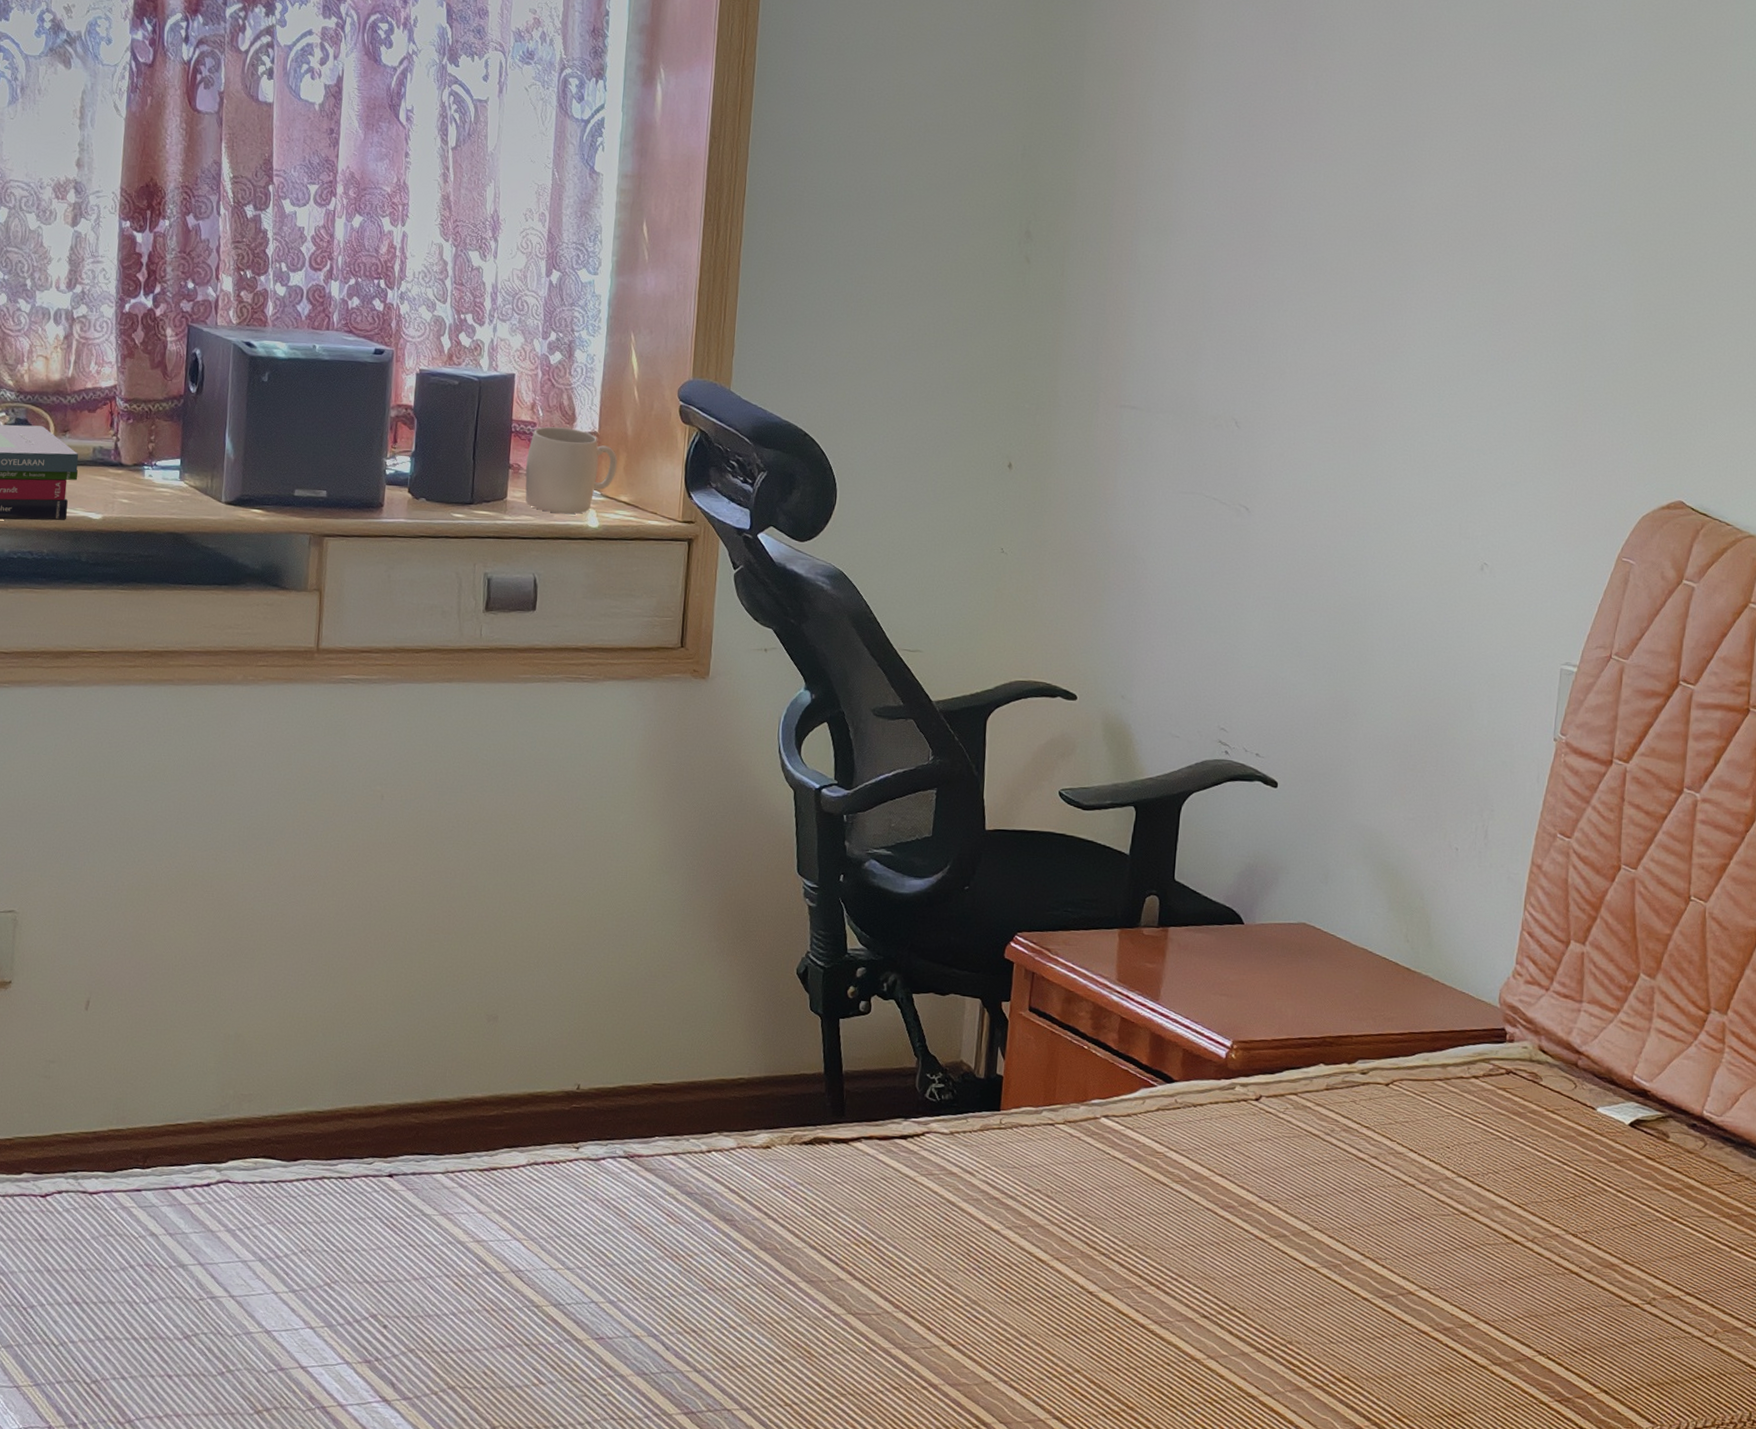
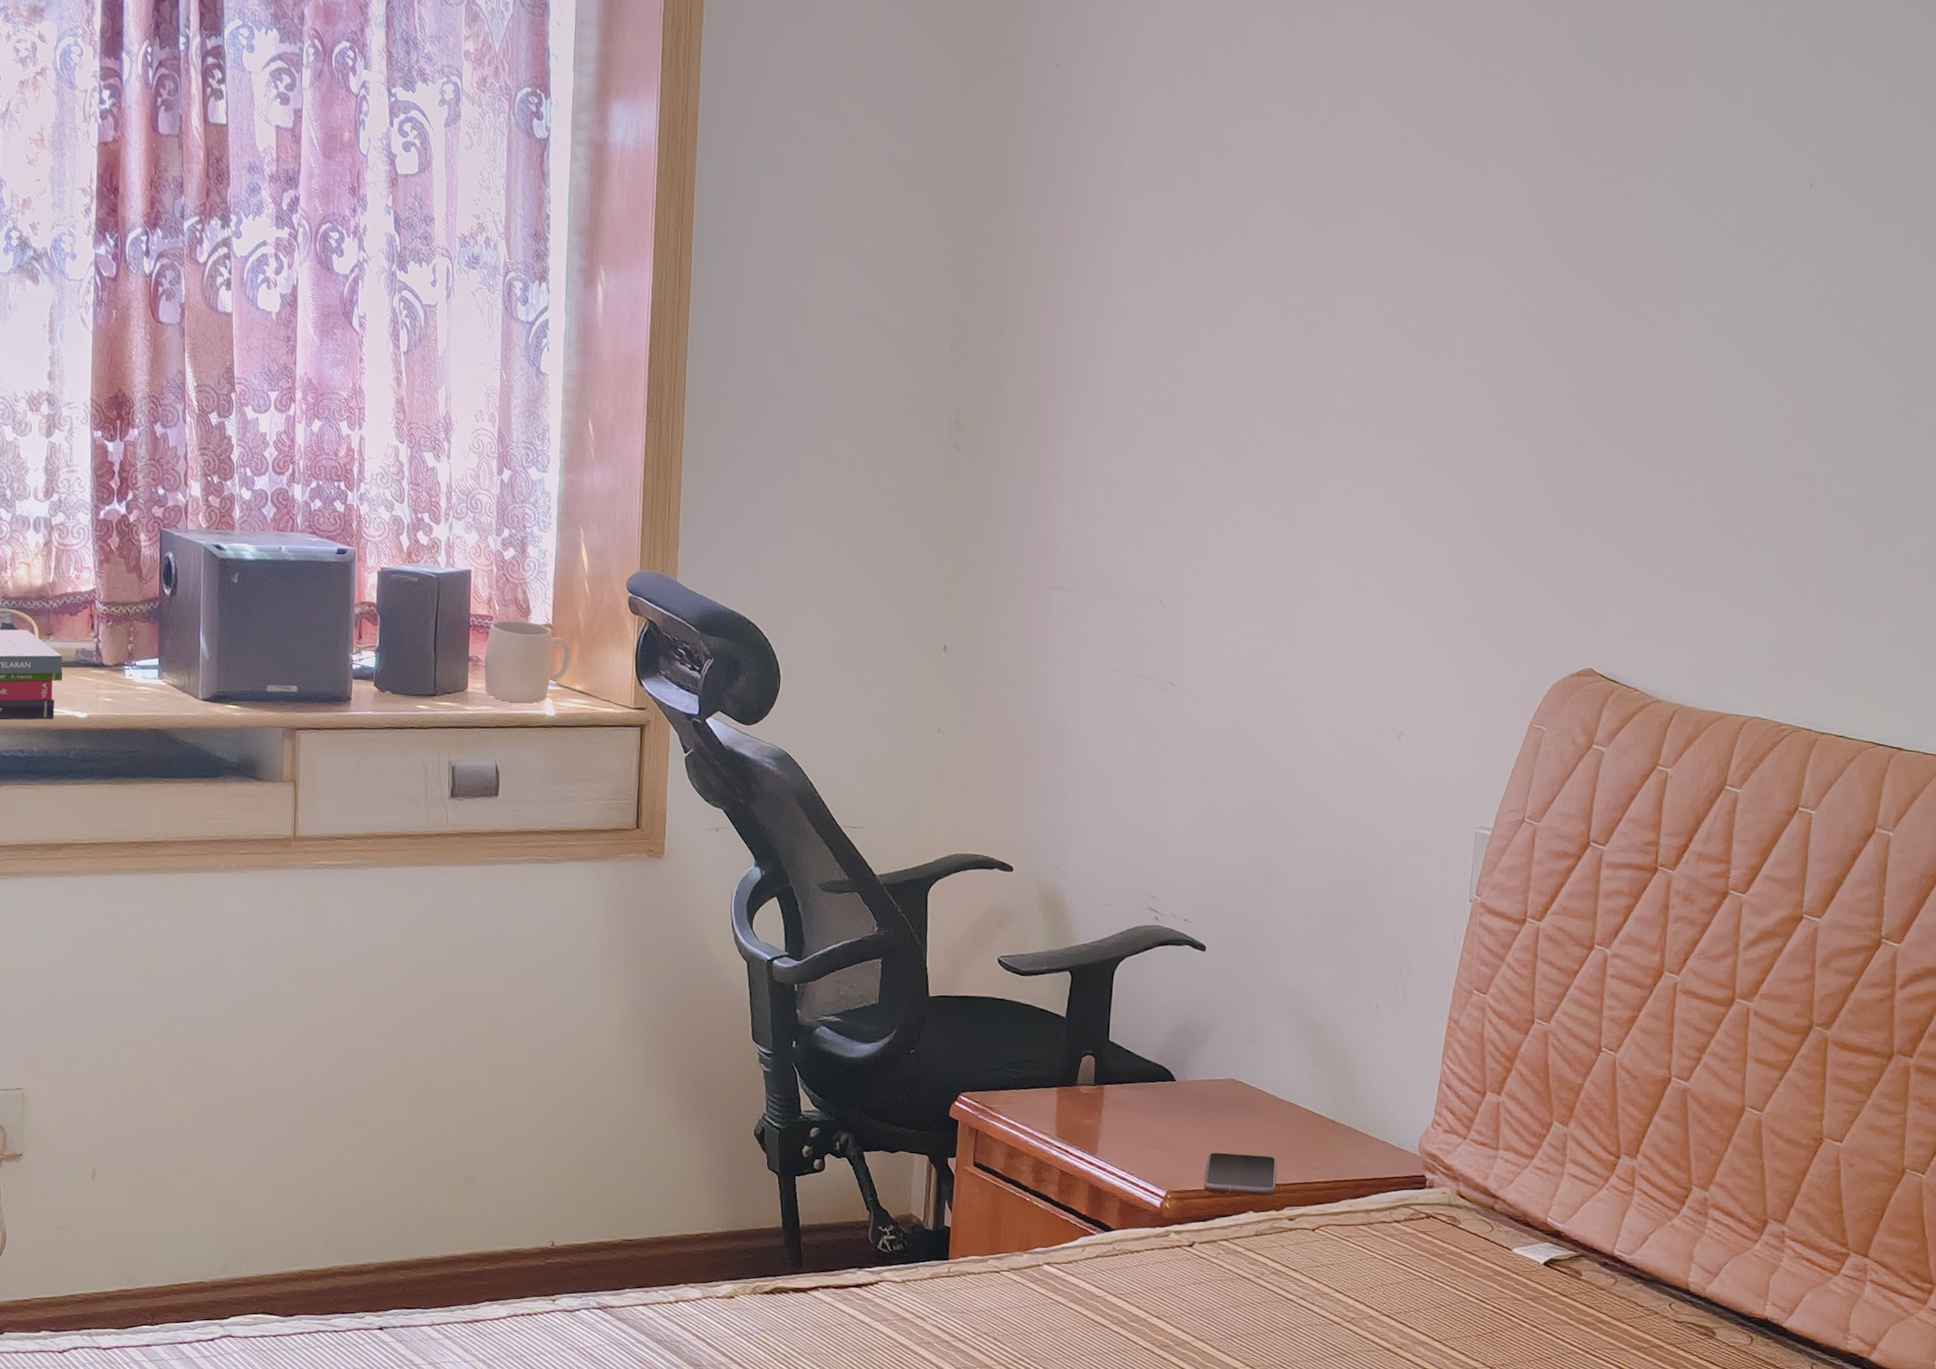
mobile phone: none [1272,1000,1350,1048] -> present [1203,1152,1277,1196]

